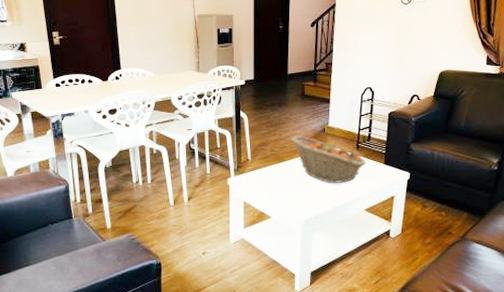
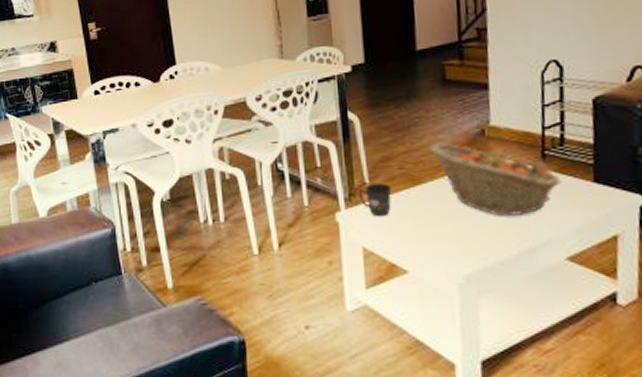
mug: none [243,160,265,182] -> present [358,183,392,217]

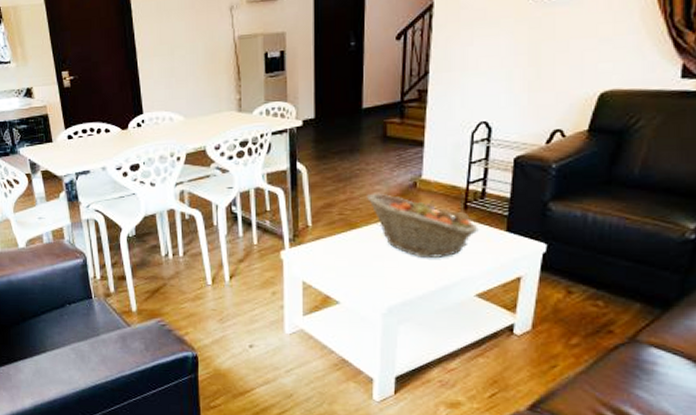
mug: present [358,183,392,217] -> none [302,227,331,256]

